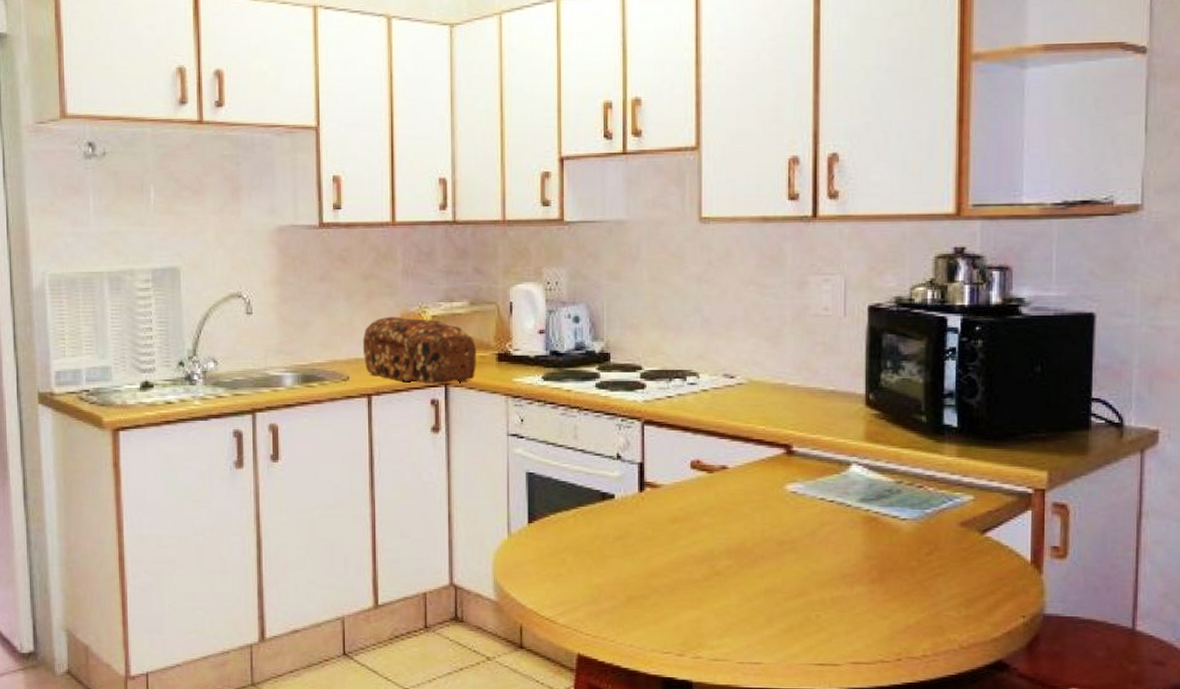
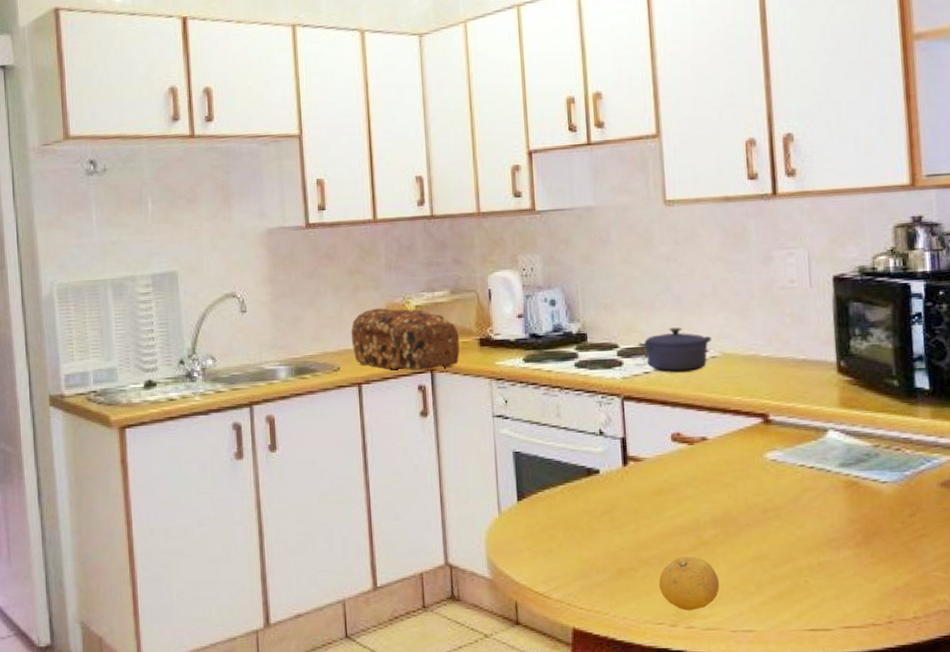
cooking pot: none [663,351,739,398] -> present [638,327,711,373]
fruit: none [668,585,730,641] -> present [658,555,720,610]

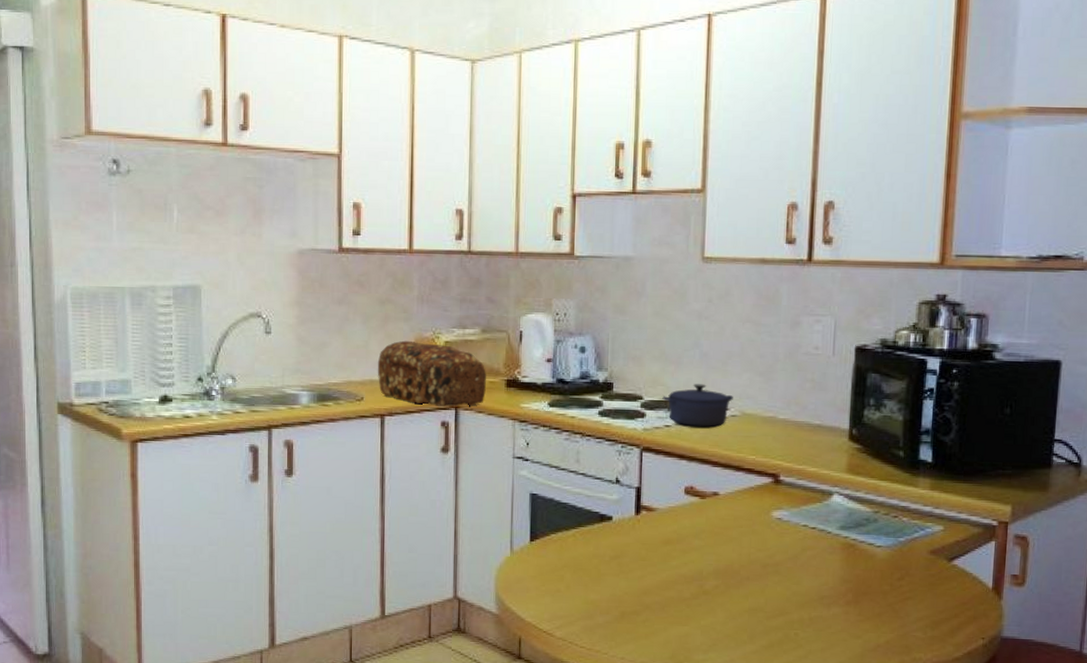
fruit: present [658,555,720,610] -> none [658,603,716,655]

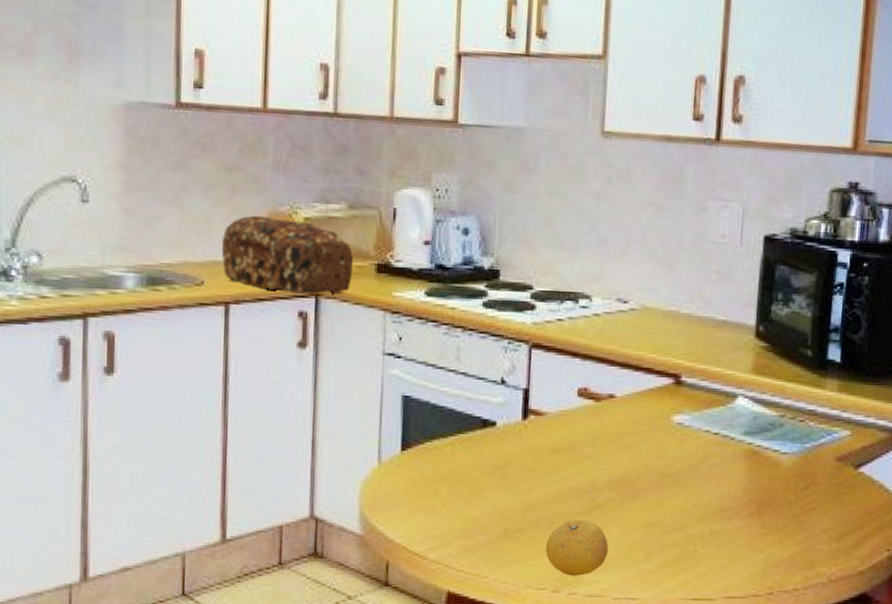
fruit: none [658,603,716,655] -> present [545,518,609,576]
cooking pot: present [662,384,733,429] -> none [555,273,633,324]

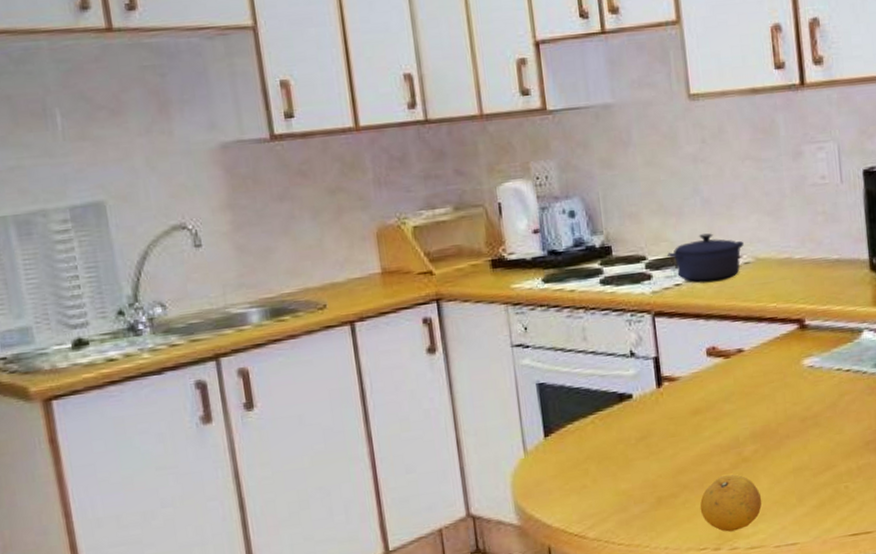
bread loaf: present [221,215,353,295] -> none [336,230,469,303]
cooking pot: none [555,273,633,324] -> present [667,233,744,284]

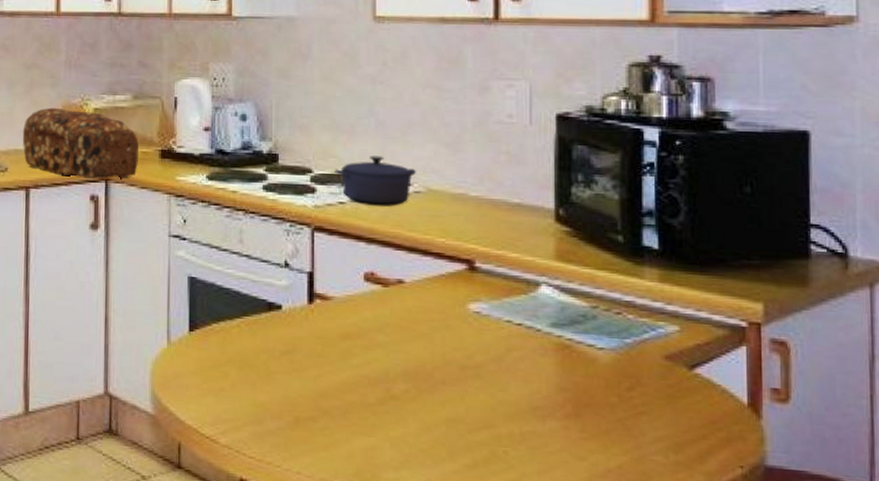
bread loaf: none [336,230,469,303] -> present [22,107,138,180]
fruit: present [700,474,762,532] -> none [339,409,408,472]

